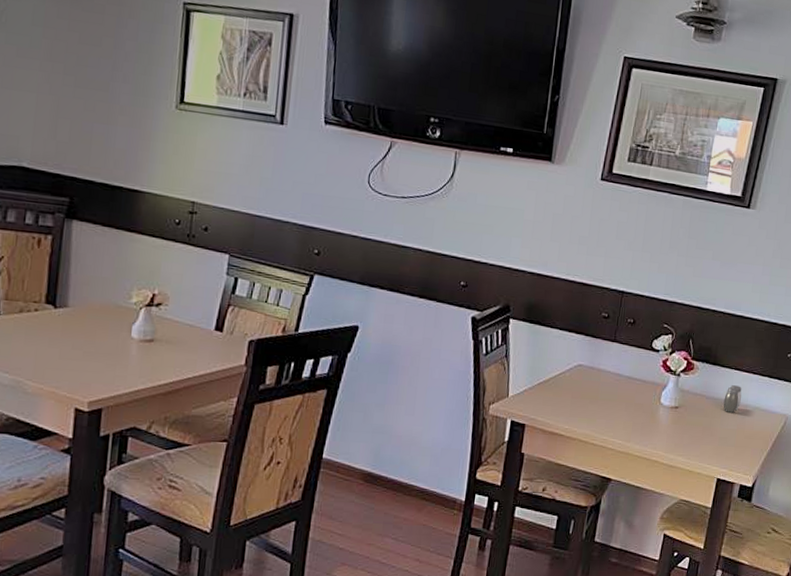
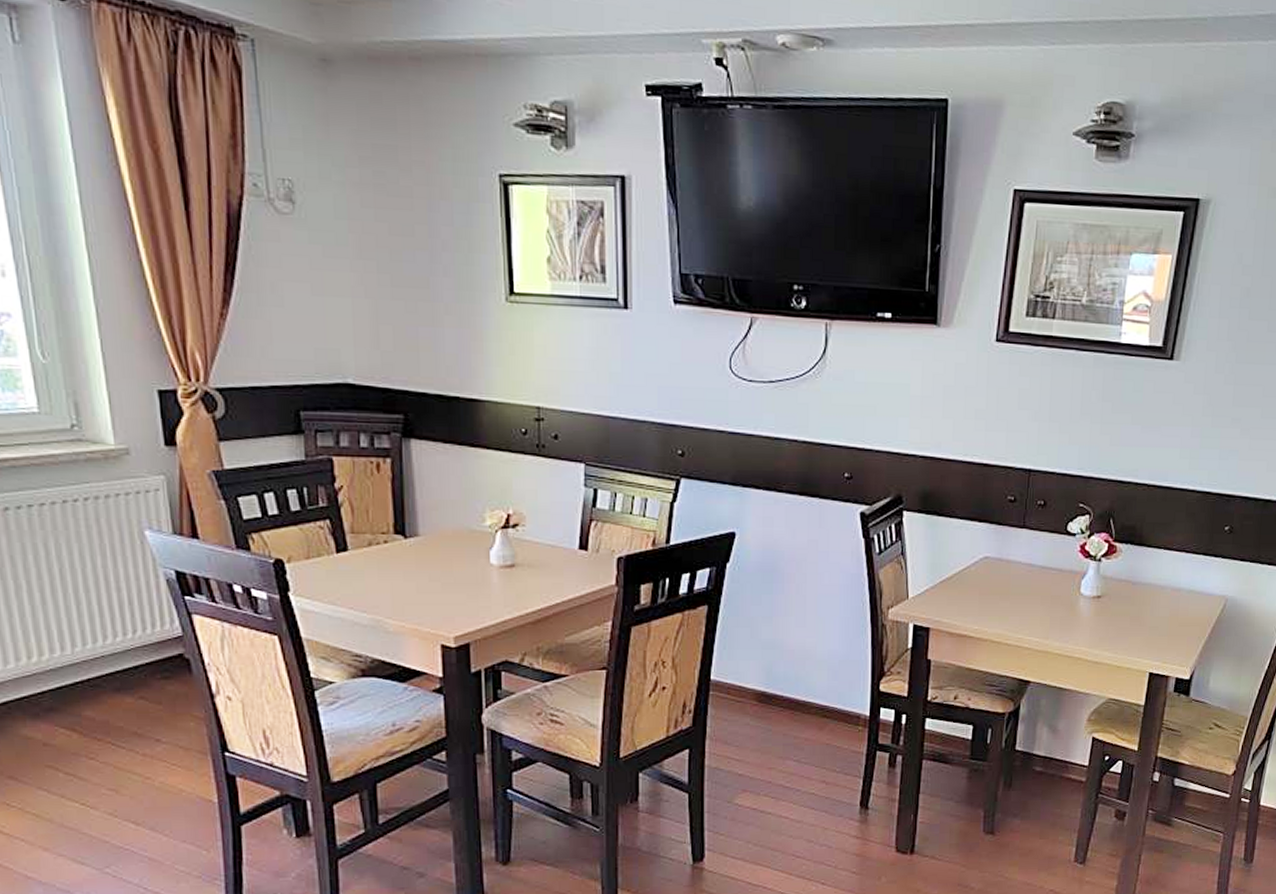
salt and pepper shaker: present [723,385,742,413] -> none [1152,567,1173,598]

